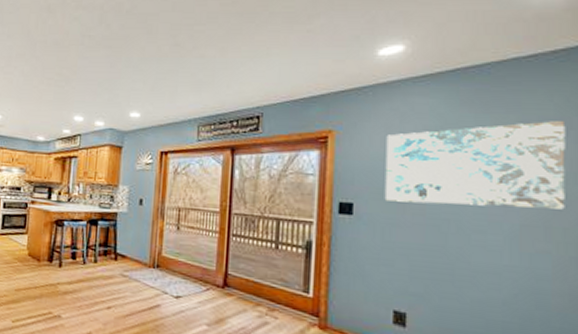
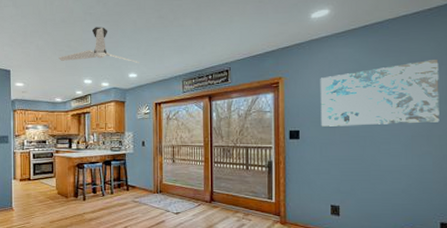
ceiling fan: none [46,53,146,100] -> present [59,27,141,63]

